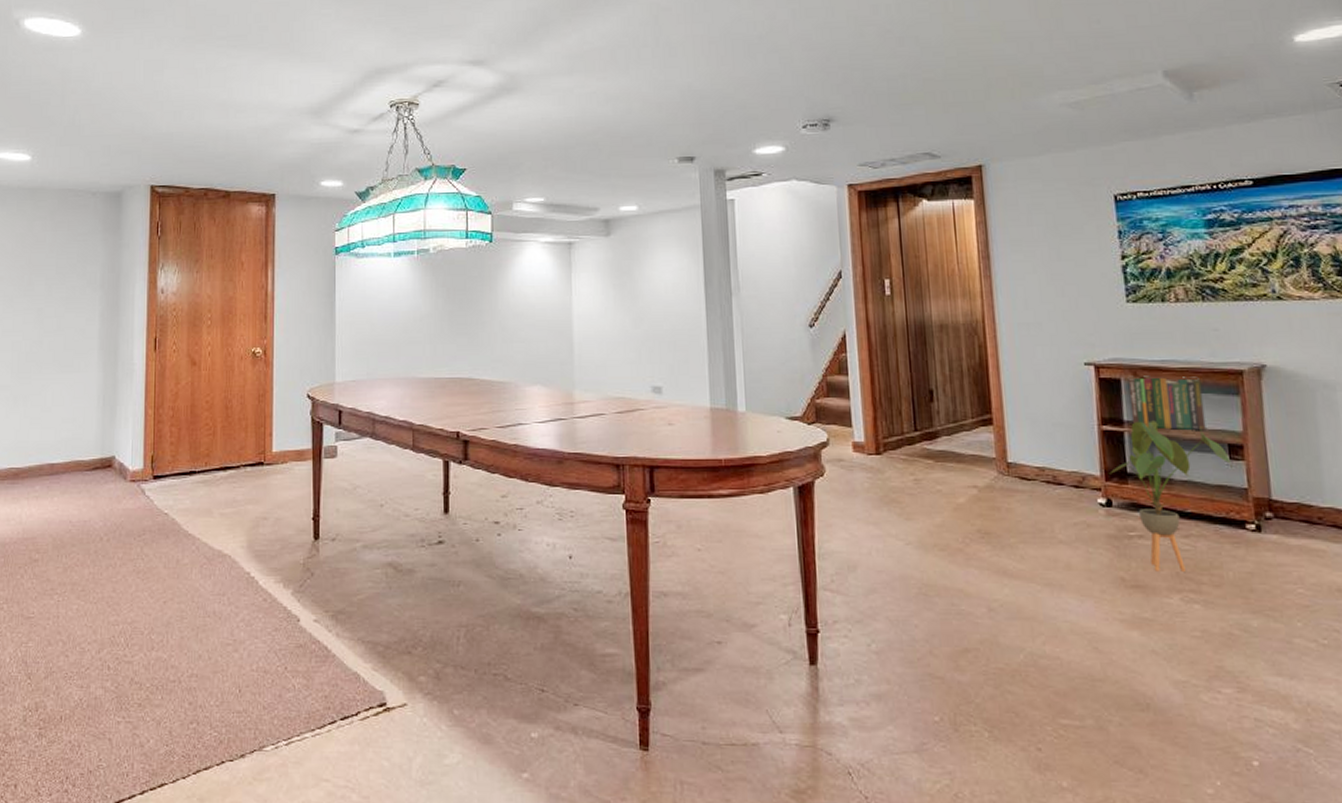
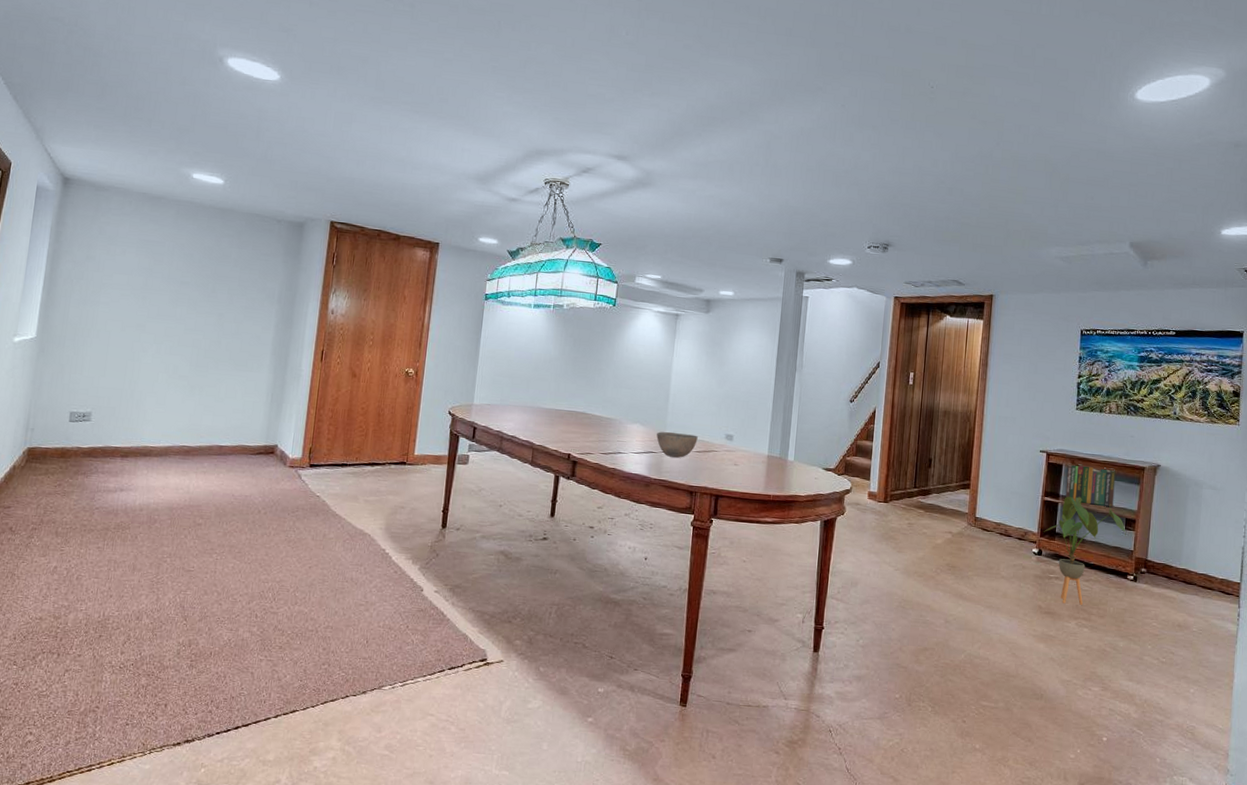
bowl: none [564,390,617,424] -> present [656,431,698,459]

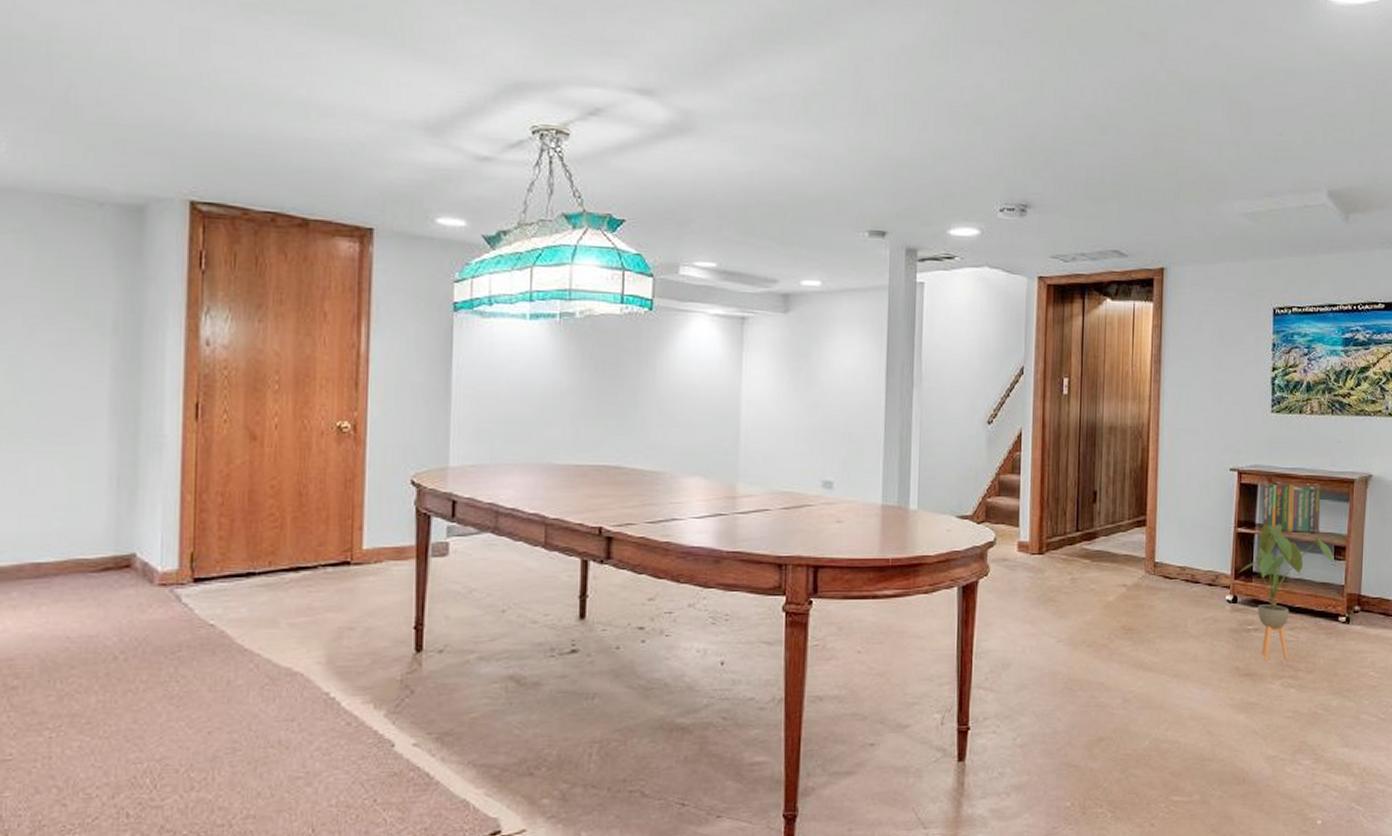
bowl: present [656,431,698,459] -> none [726,483,784,521]

